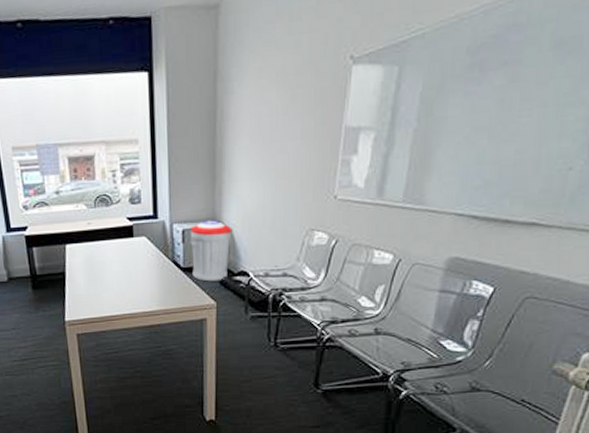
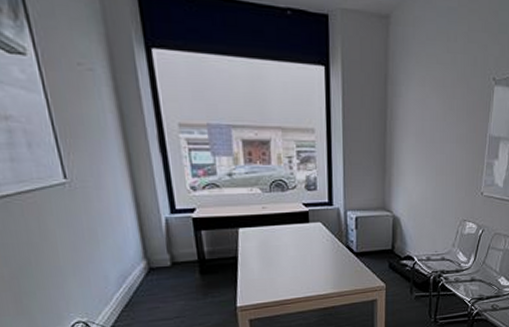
trash can: present [190,220,233,282] -> none [362,209,400,266]

